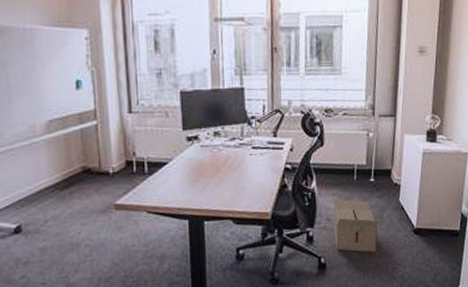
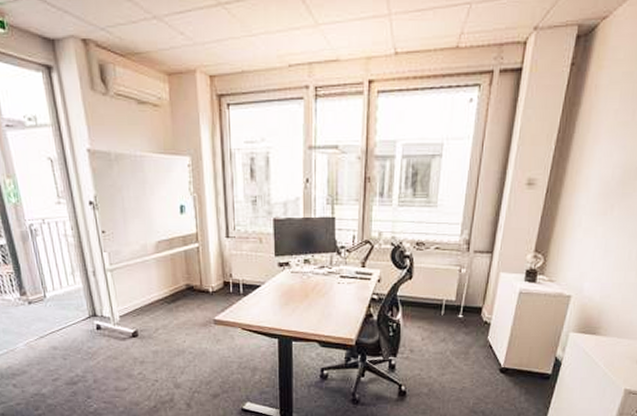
cardboard box: present [333,199,380,253] -> none [415,333,465,386]

